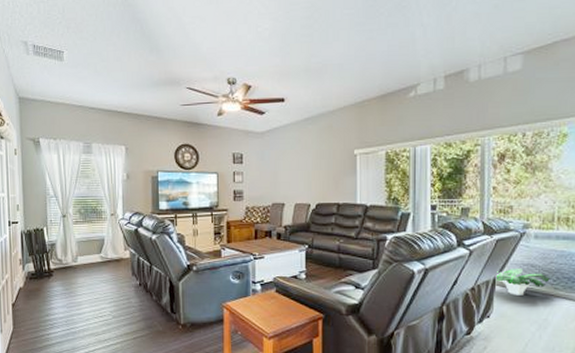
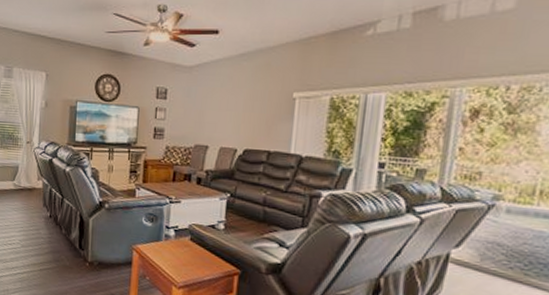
potted plant: present [495,269,550,296] -> none [449,245,520,278]

